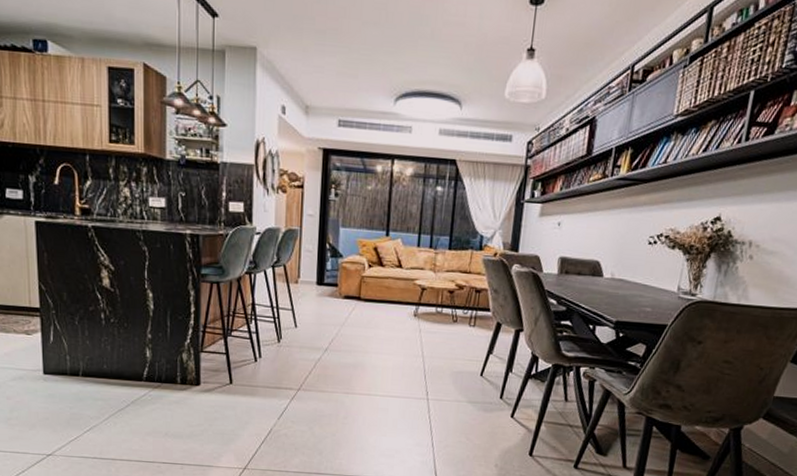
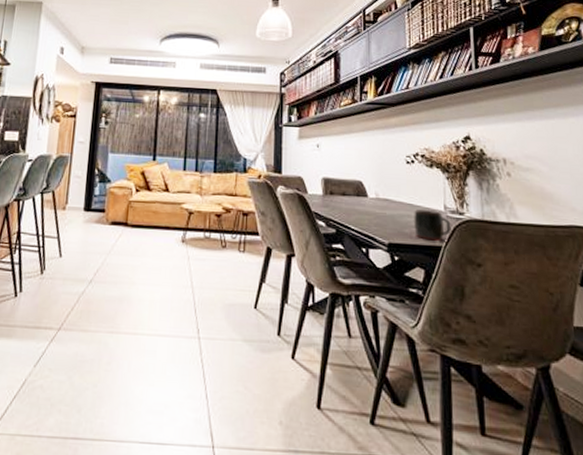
mug: none [643,290,681,320] -> present [413,209,451,241]

